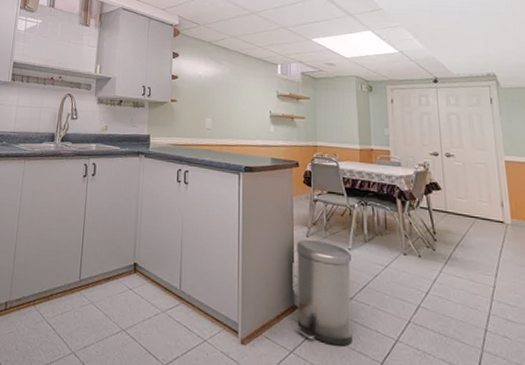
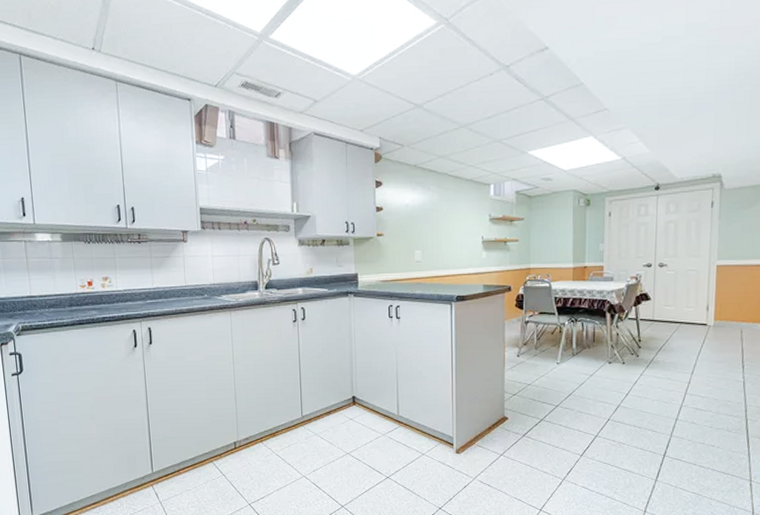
pedal bin: present [296,239,352,347] -> none [506,358,559,447]

